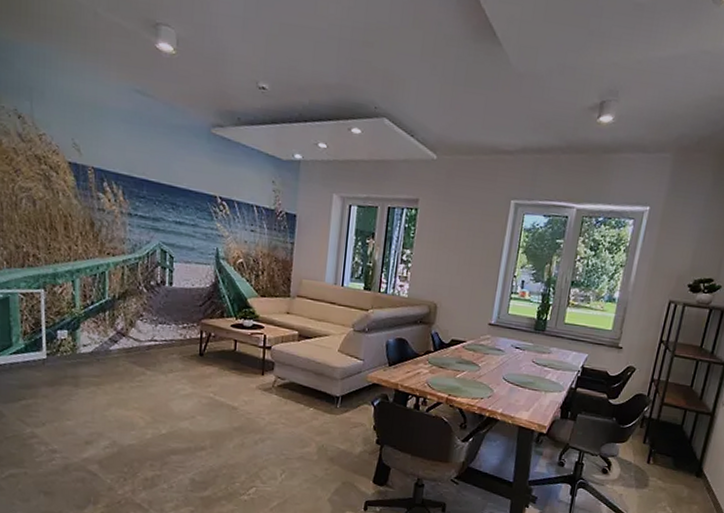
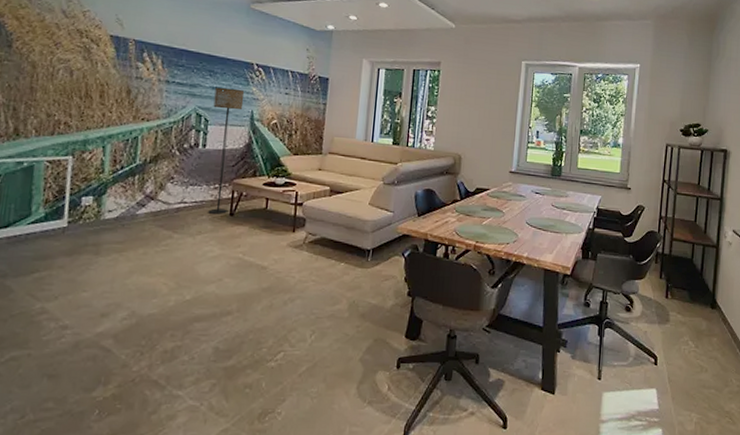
floor lamp: none [177,221,209,354] -> present [208,87,245,214]

